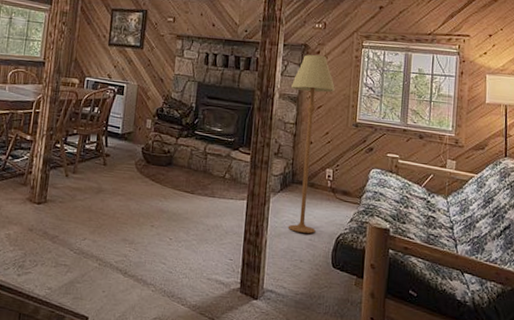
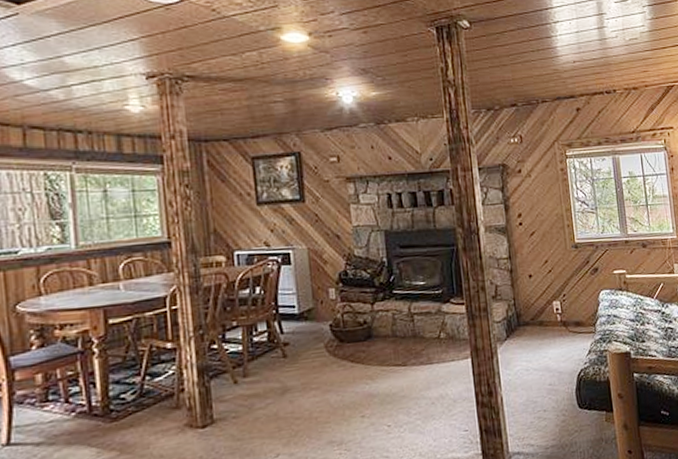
floor lamp: present [287,54,335,234] -> none [495,173,554,380]

